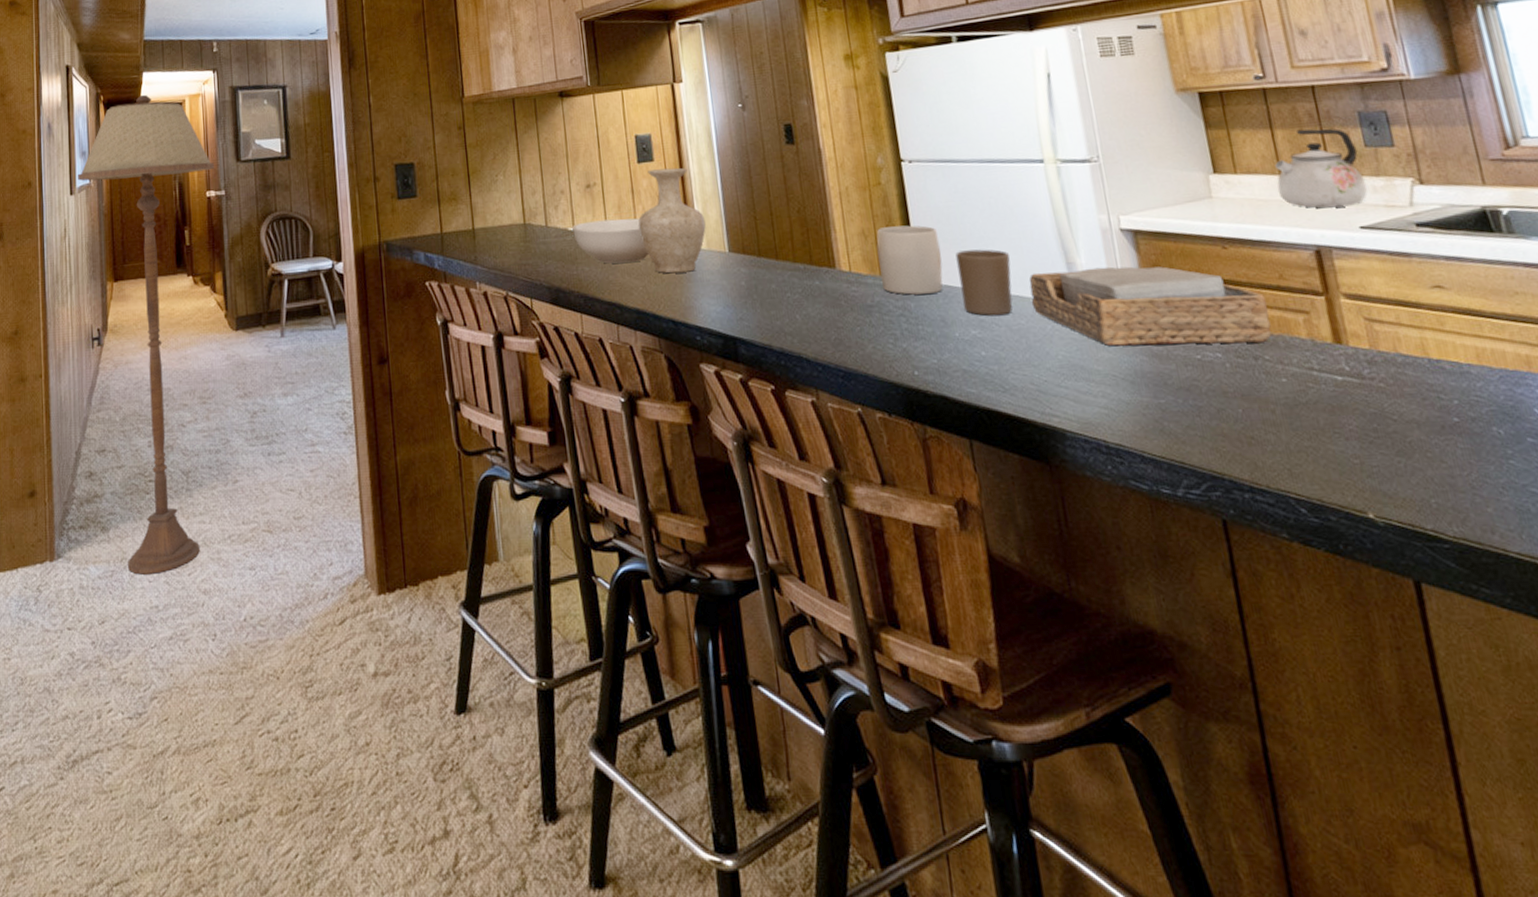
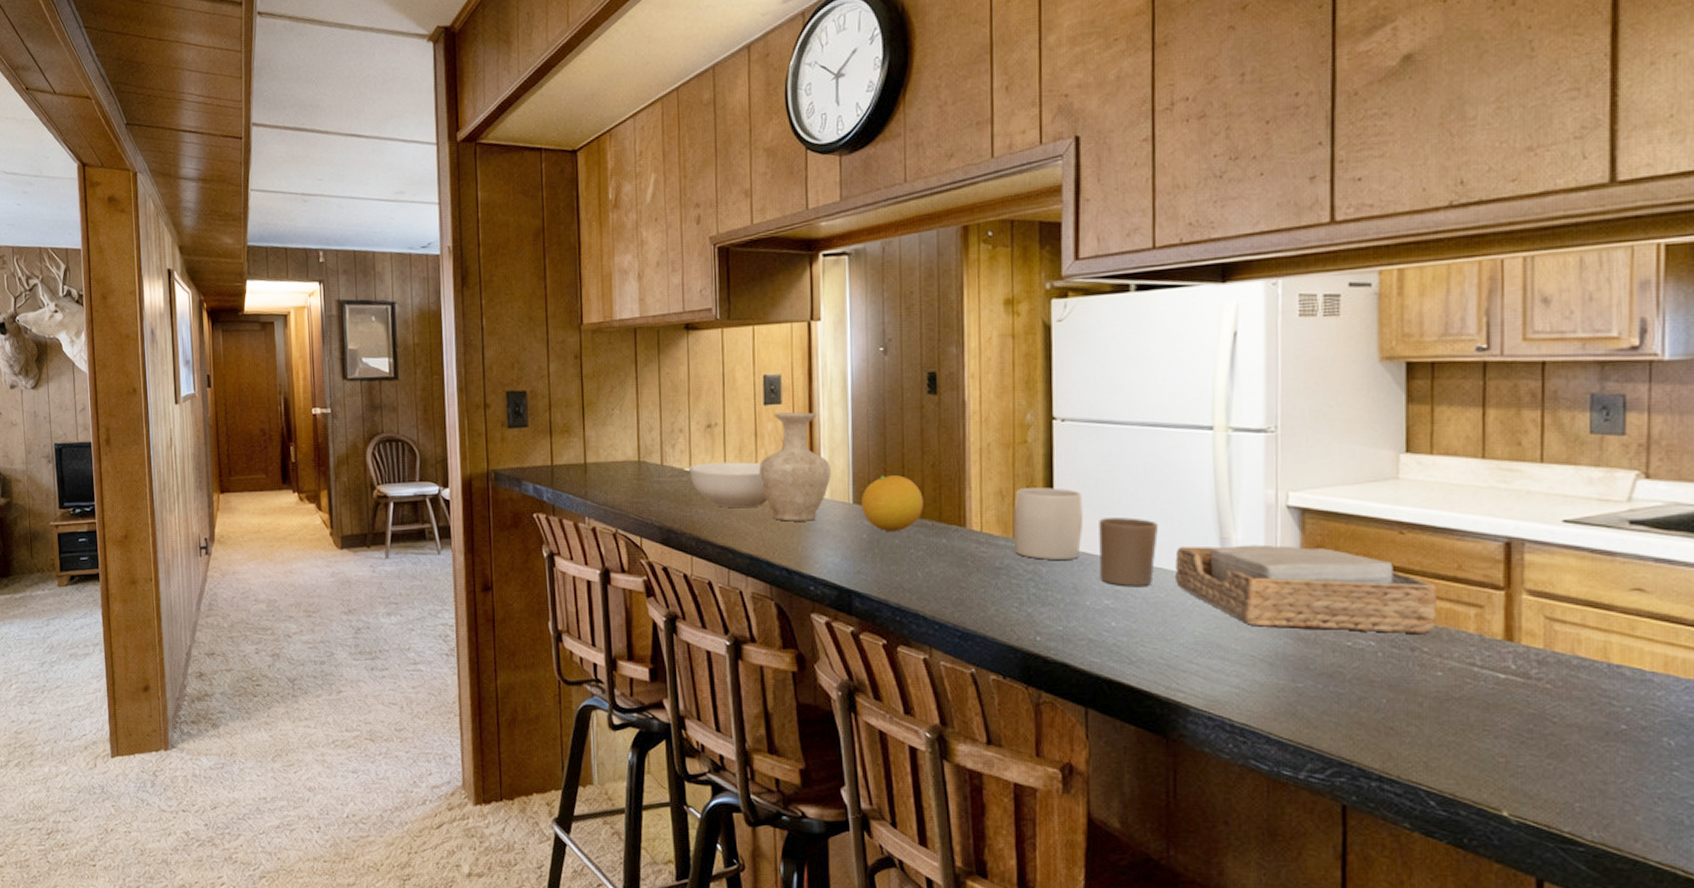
floor lamp: present [78,94,215,575] -> none [182,304,321,769]
fruit: none [736,222,795,277] -> present [860,474,924,531]
kettle: present [1275,128,1368,209] -> none [1476,409,1582,498]

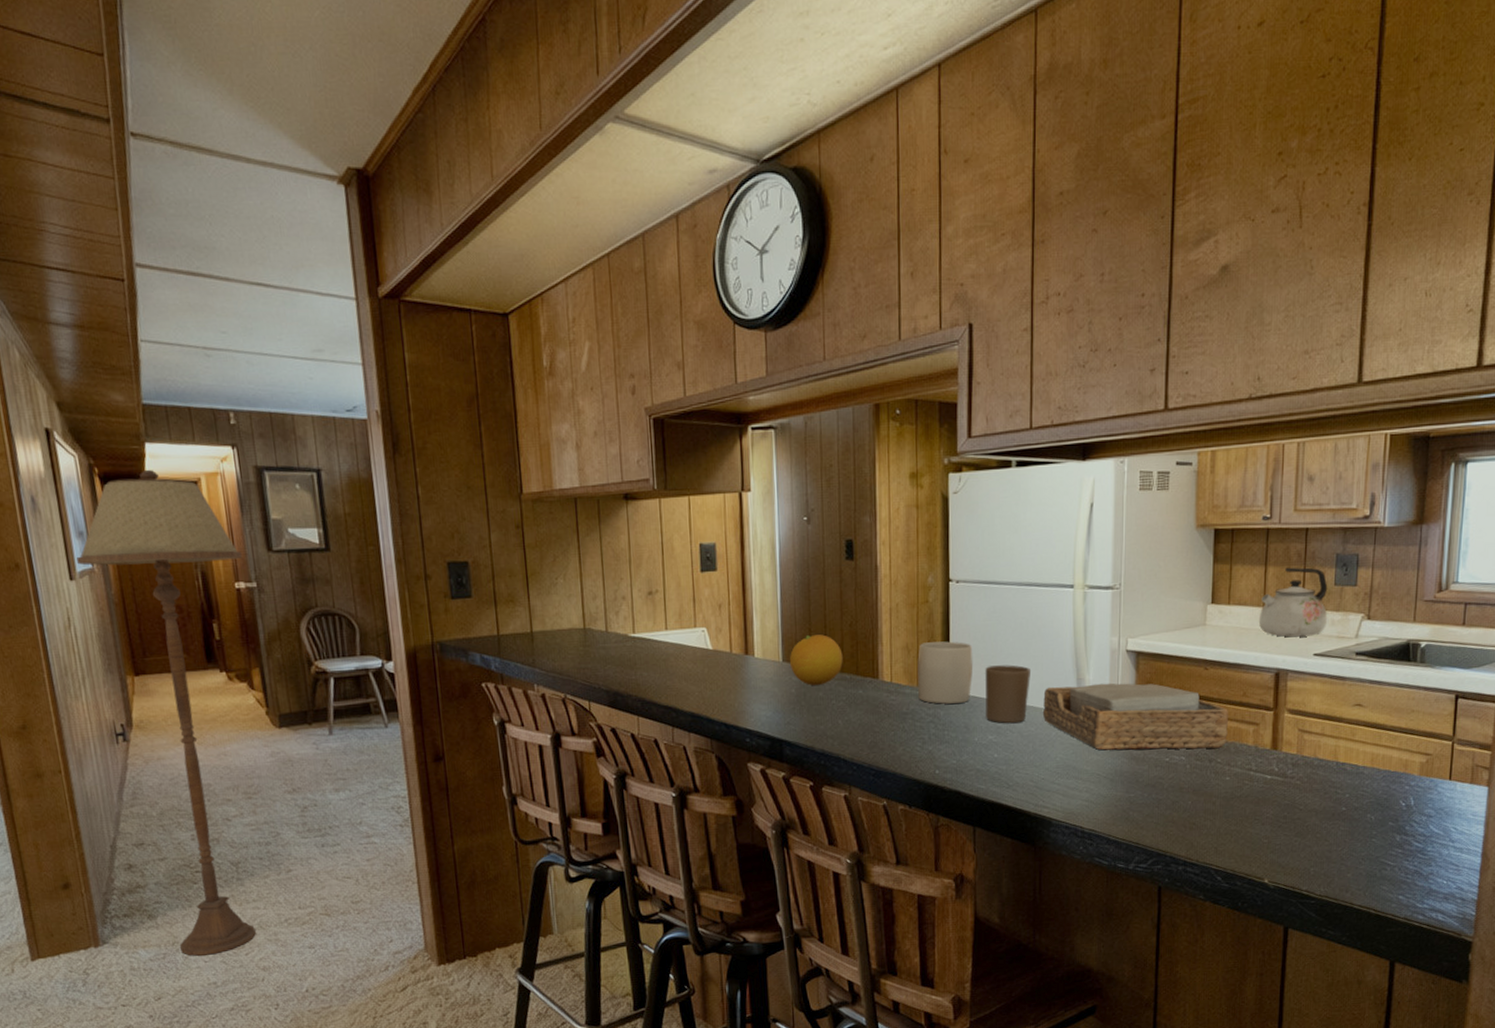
floor lamp: none [182,304,321,769] -> present [76,469,256,956]
bowl: present [688,461,768,508] -> none [631,626,707,670]
vase: present [758,412,831,522] -> none [697,578,763,681]
kettle: none [1476,409,1582,498] -> present [1258,567,1328,638]

